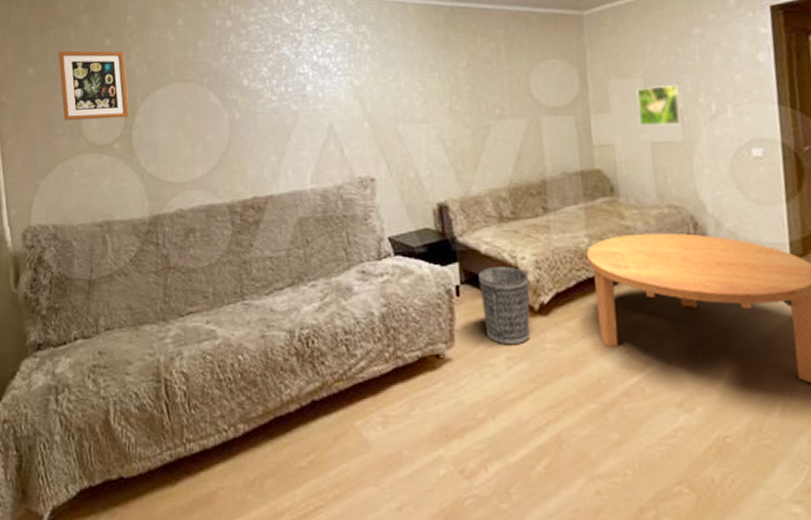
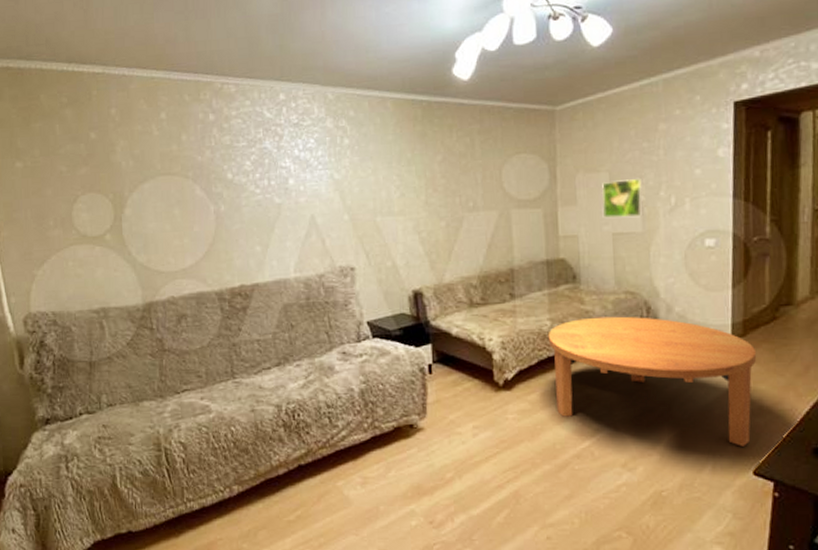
picture frame: present [58,50,130,121] -> none [44,144,119,214]
wastebasket: present [478,266,531,345] -> none [449,347,496,416]

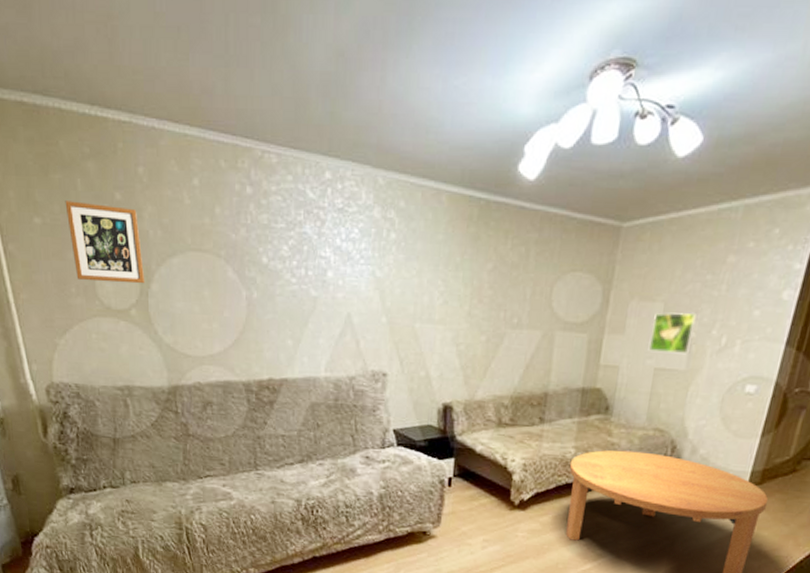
picture frame: none [44,144,119,214] -> present [65,201,145,284]

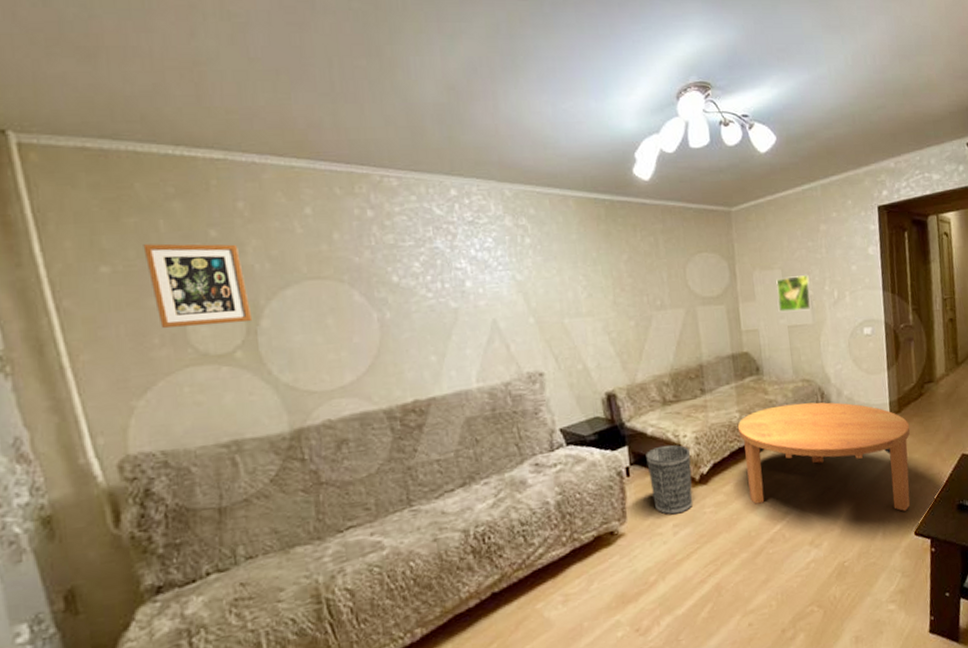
wastebasket: none [469,465,516,531] -> present [646,444,693,515]

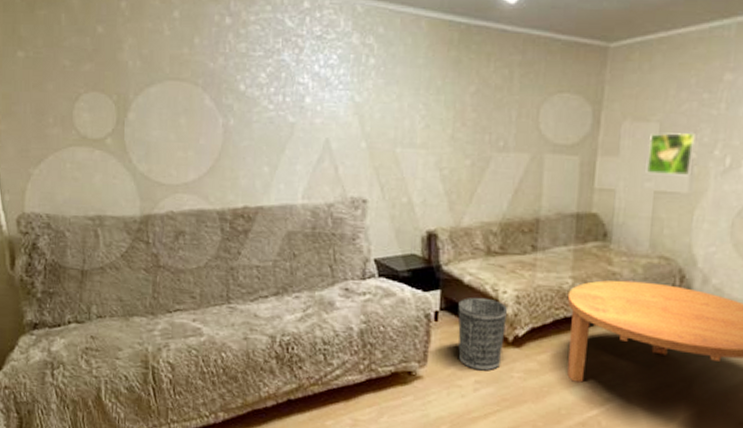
picture frame: present [143,243,253,329] -> none [48,35,122,113]

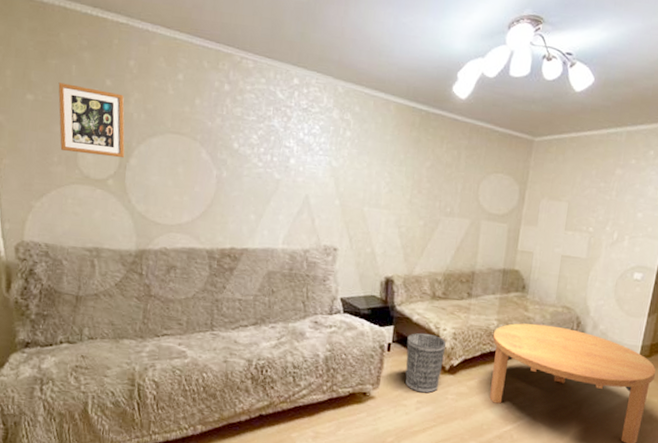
picture frame: none [48,35,122,113] -> present [58,82,125,159]
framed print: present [646,133,697,175] -> none [556,210,595,245]

